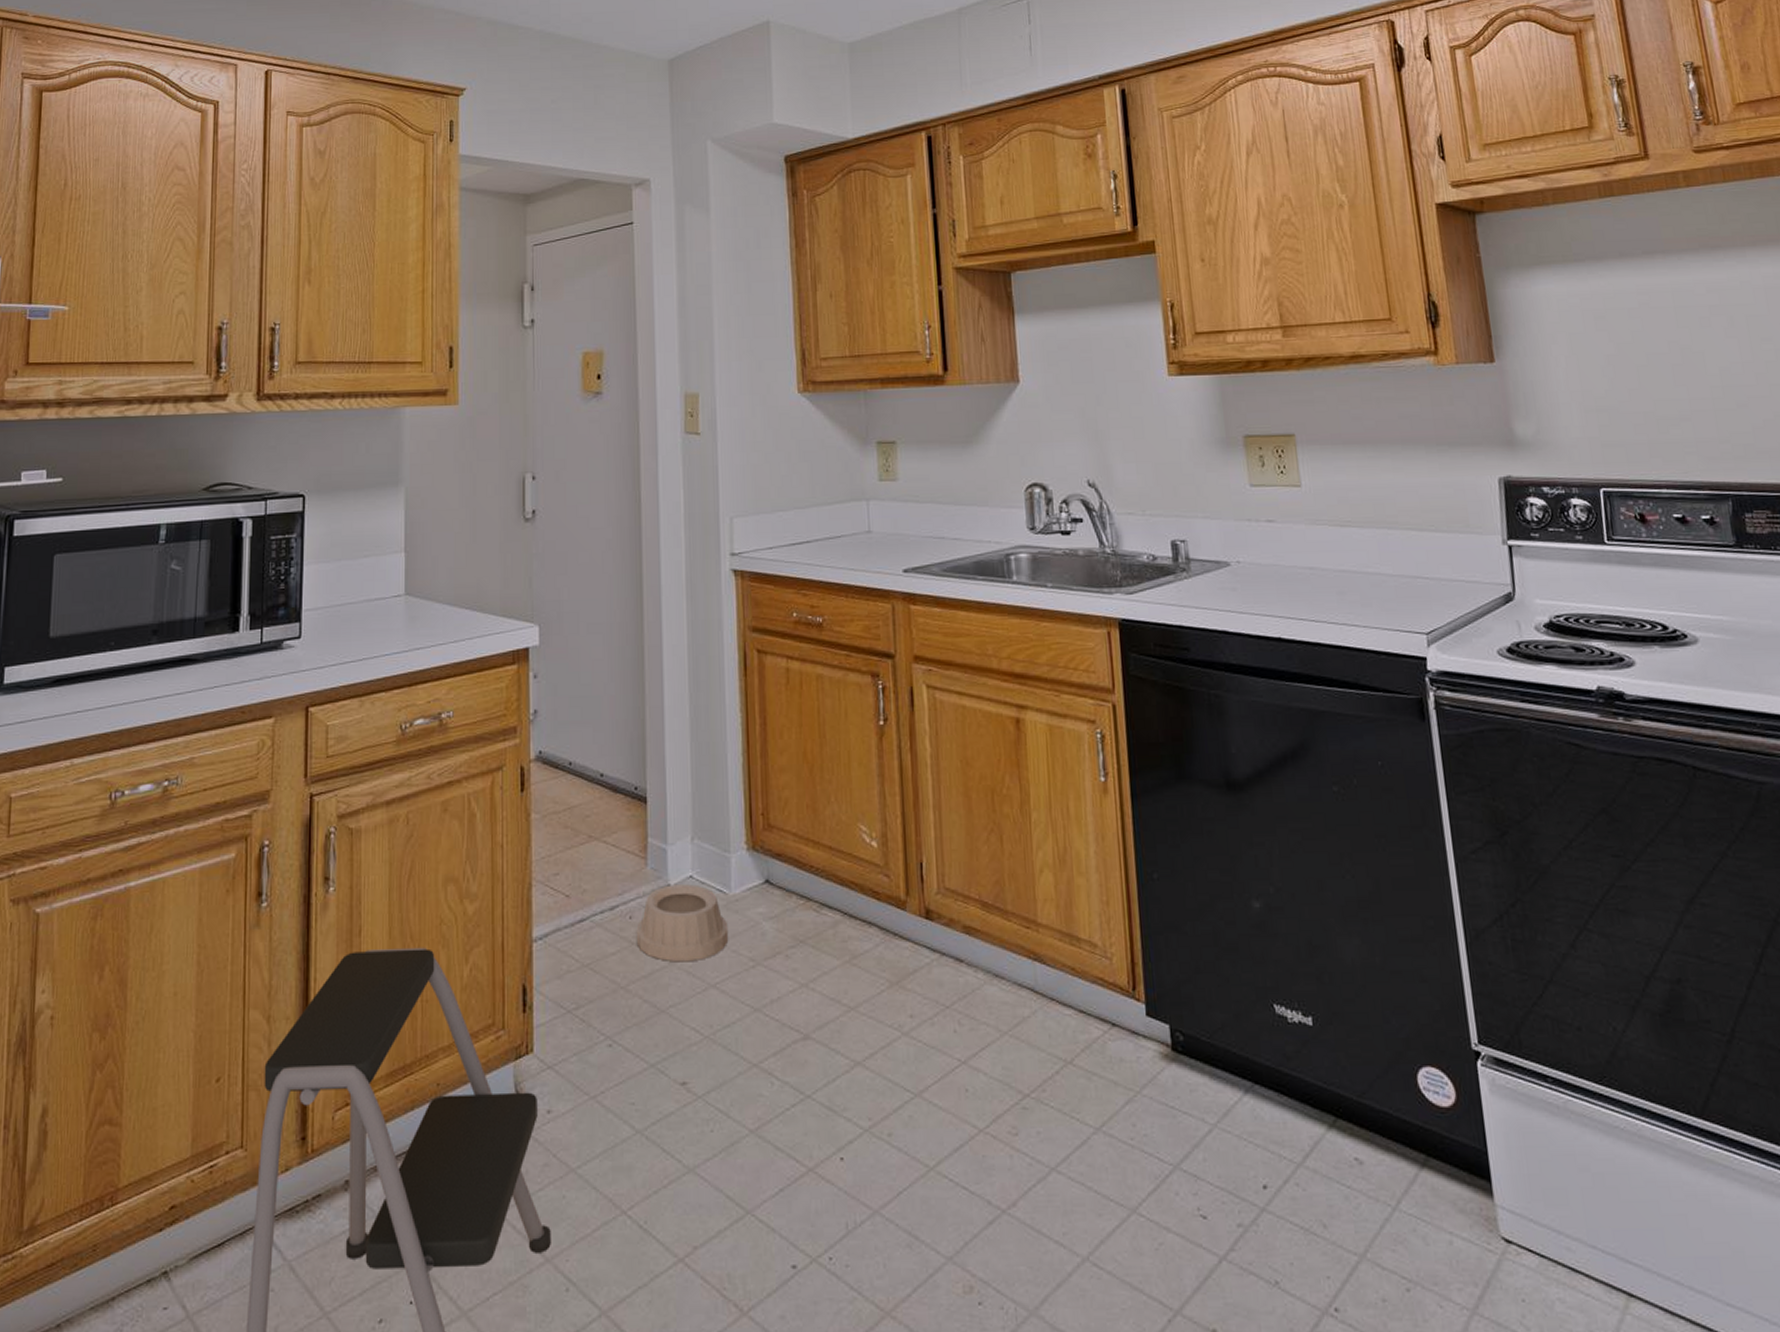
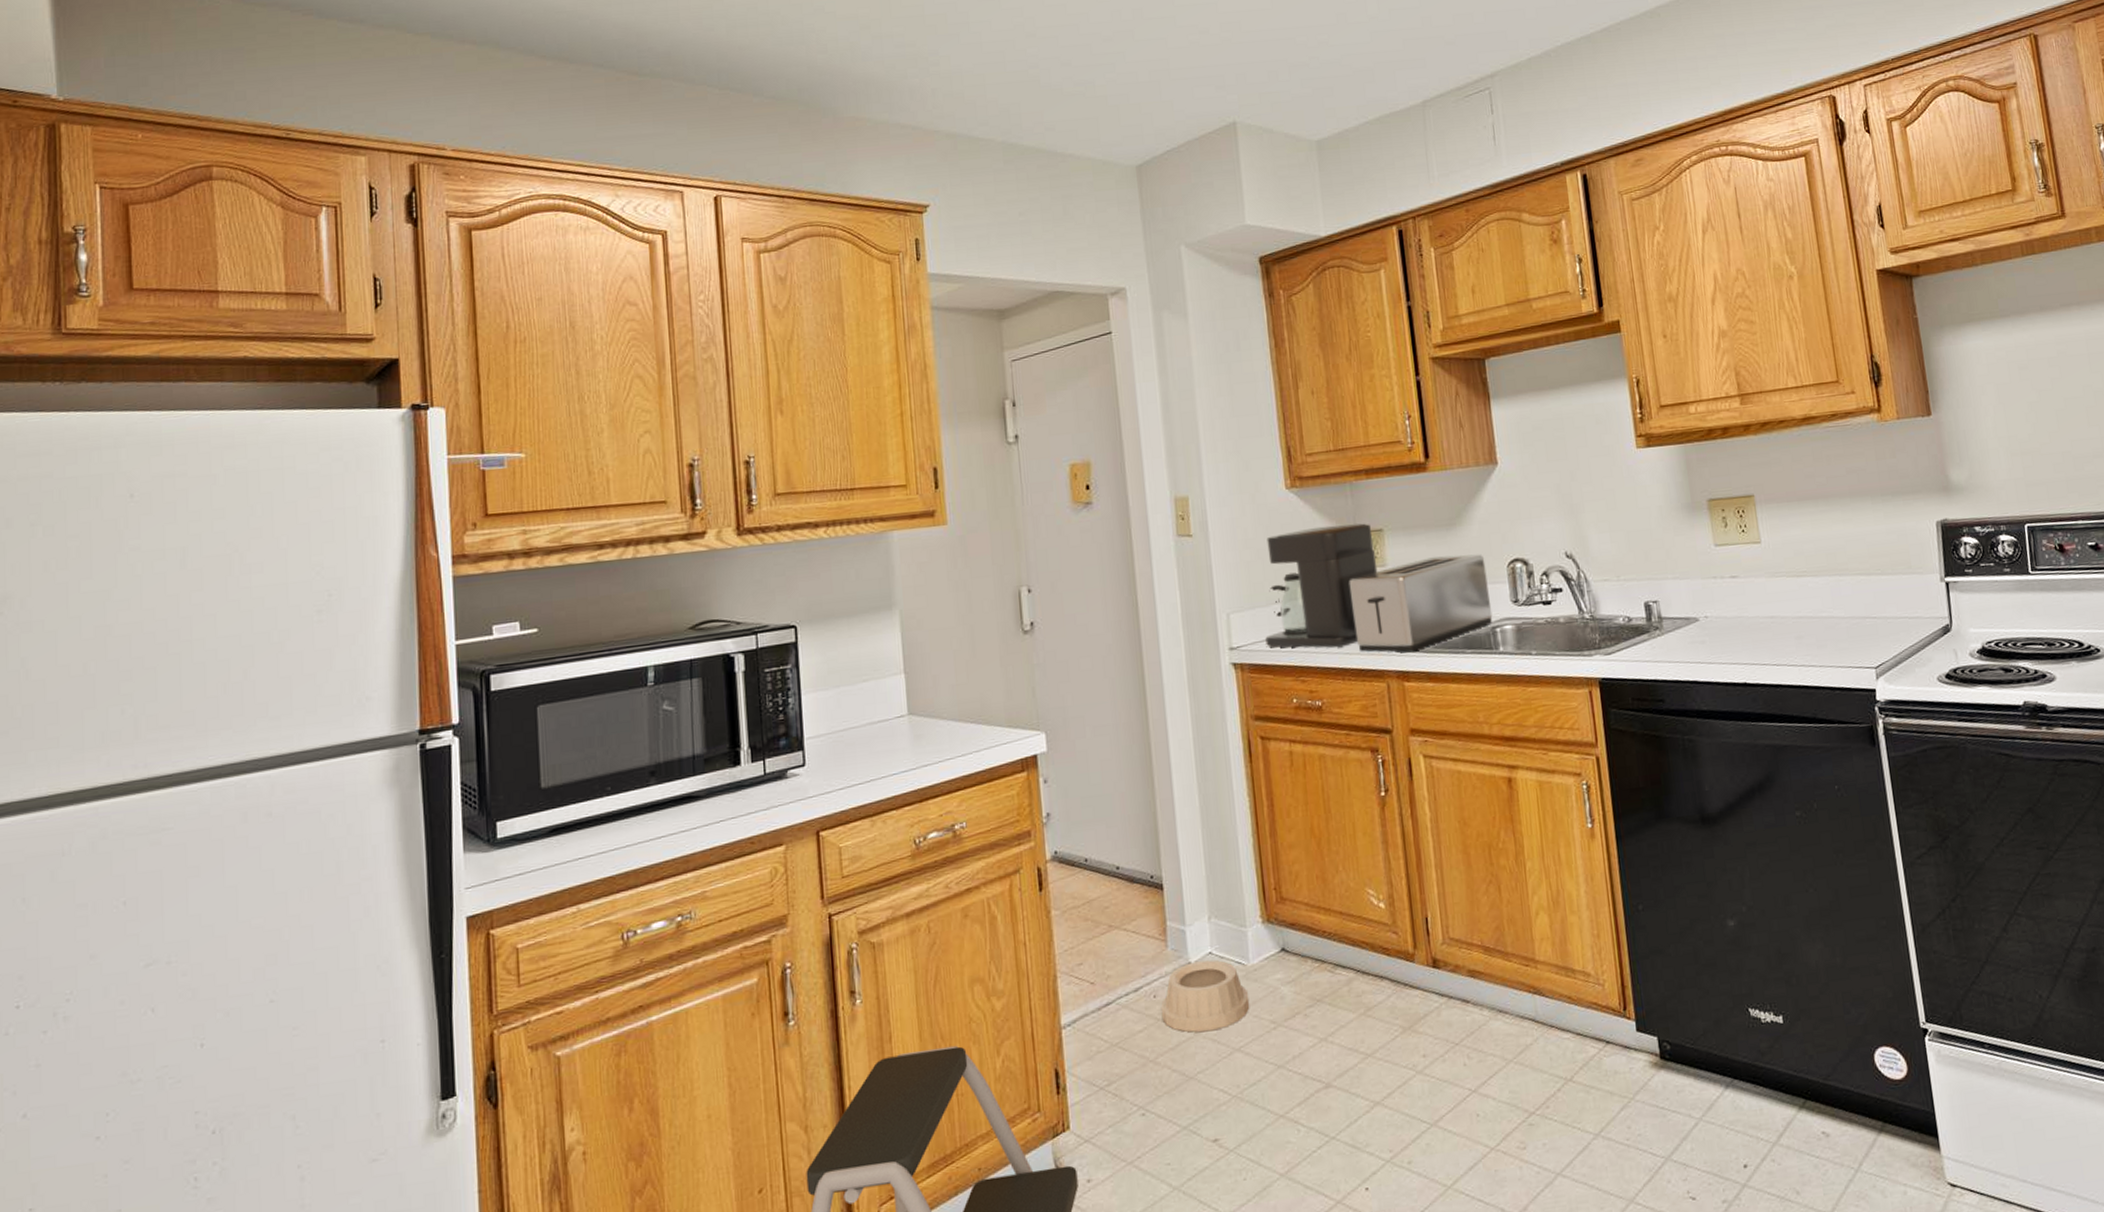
coffee maker: none [768,433,888,563] -> present [1265,523,1378,648]
toaster: none [857,474,1007,574] -> present [1348,554,1493,653]

